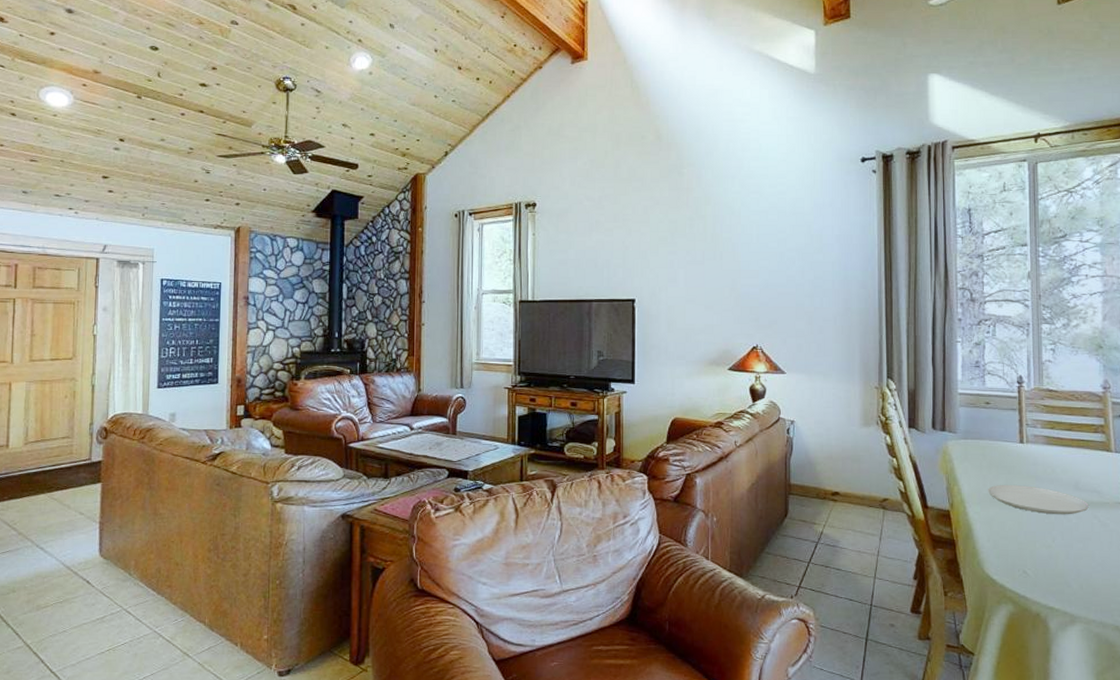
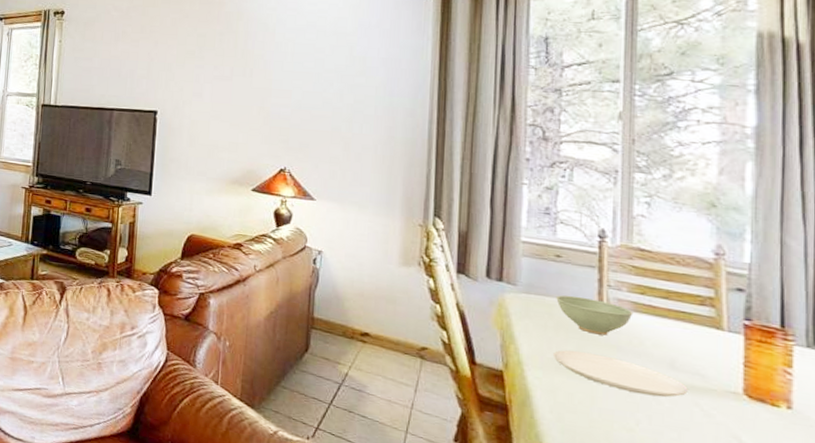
bowl: none [988,436,1046,468] -> present [556,295,633,336]

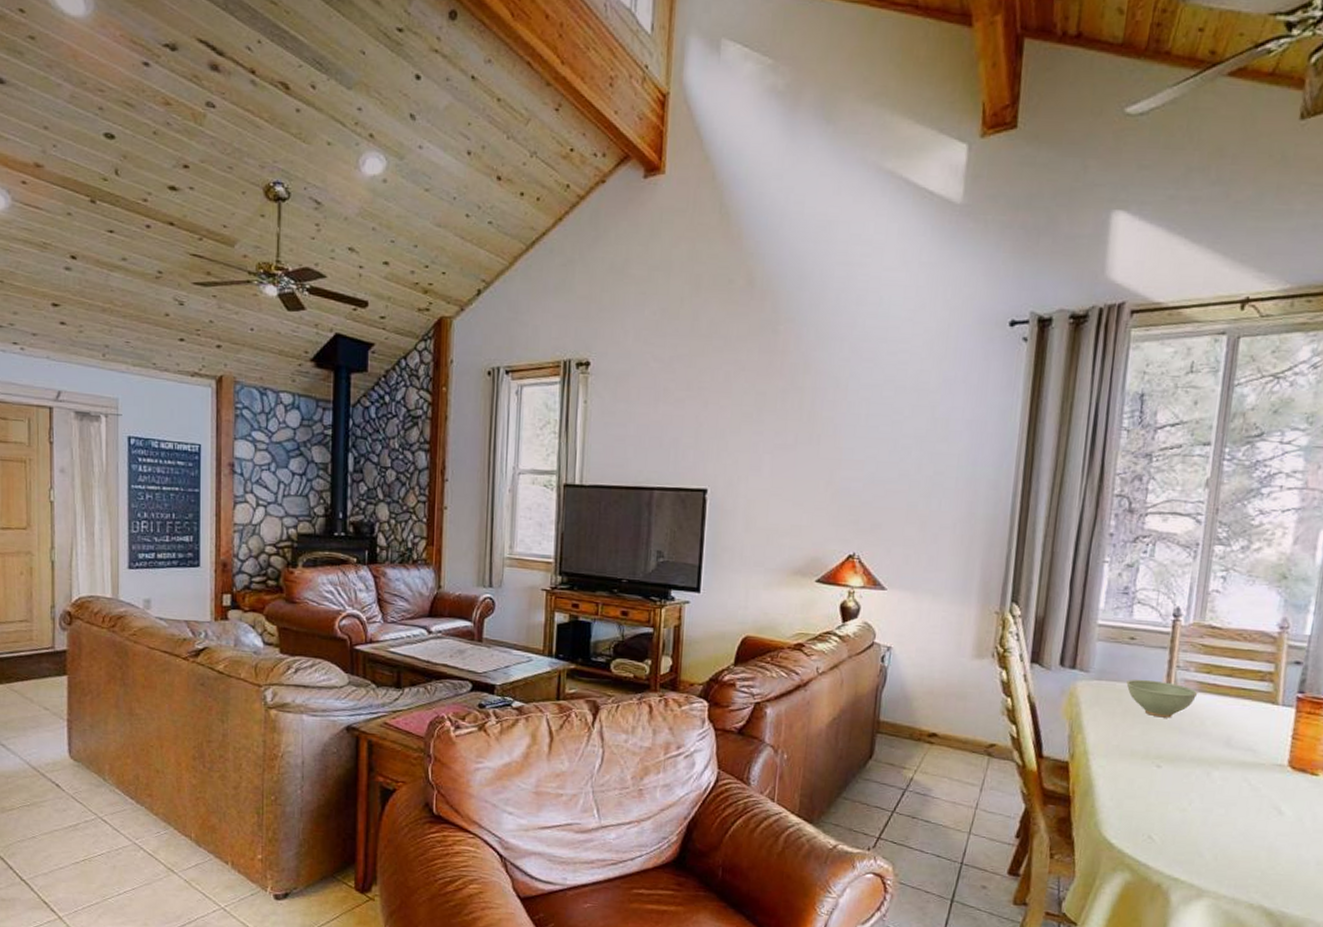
plate: present [552,350,688,397] -> none [1117,735,1240,776]

